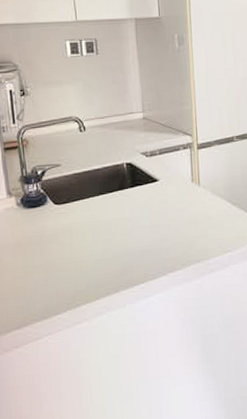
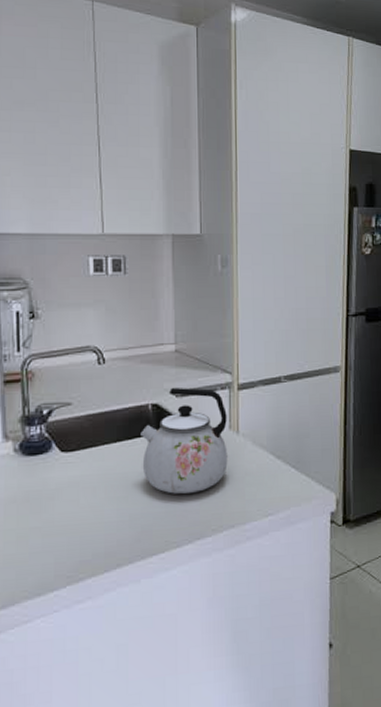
kettle: none [118,148,192,236] -> present [140,387,228,494]

